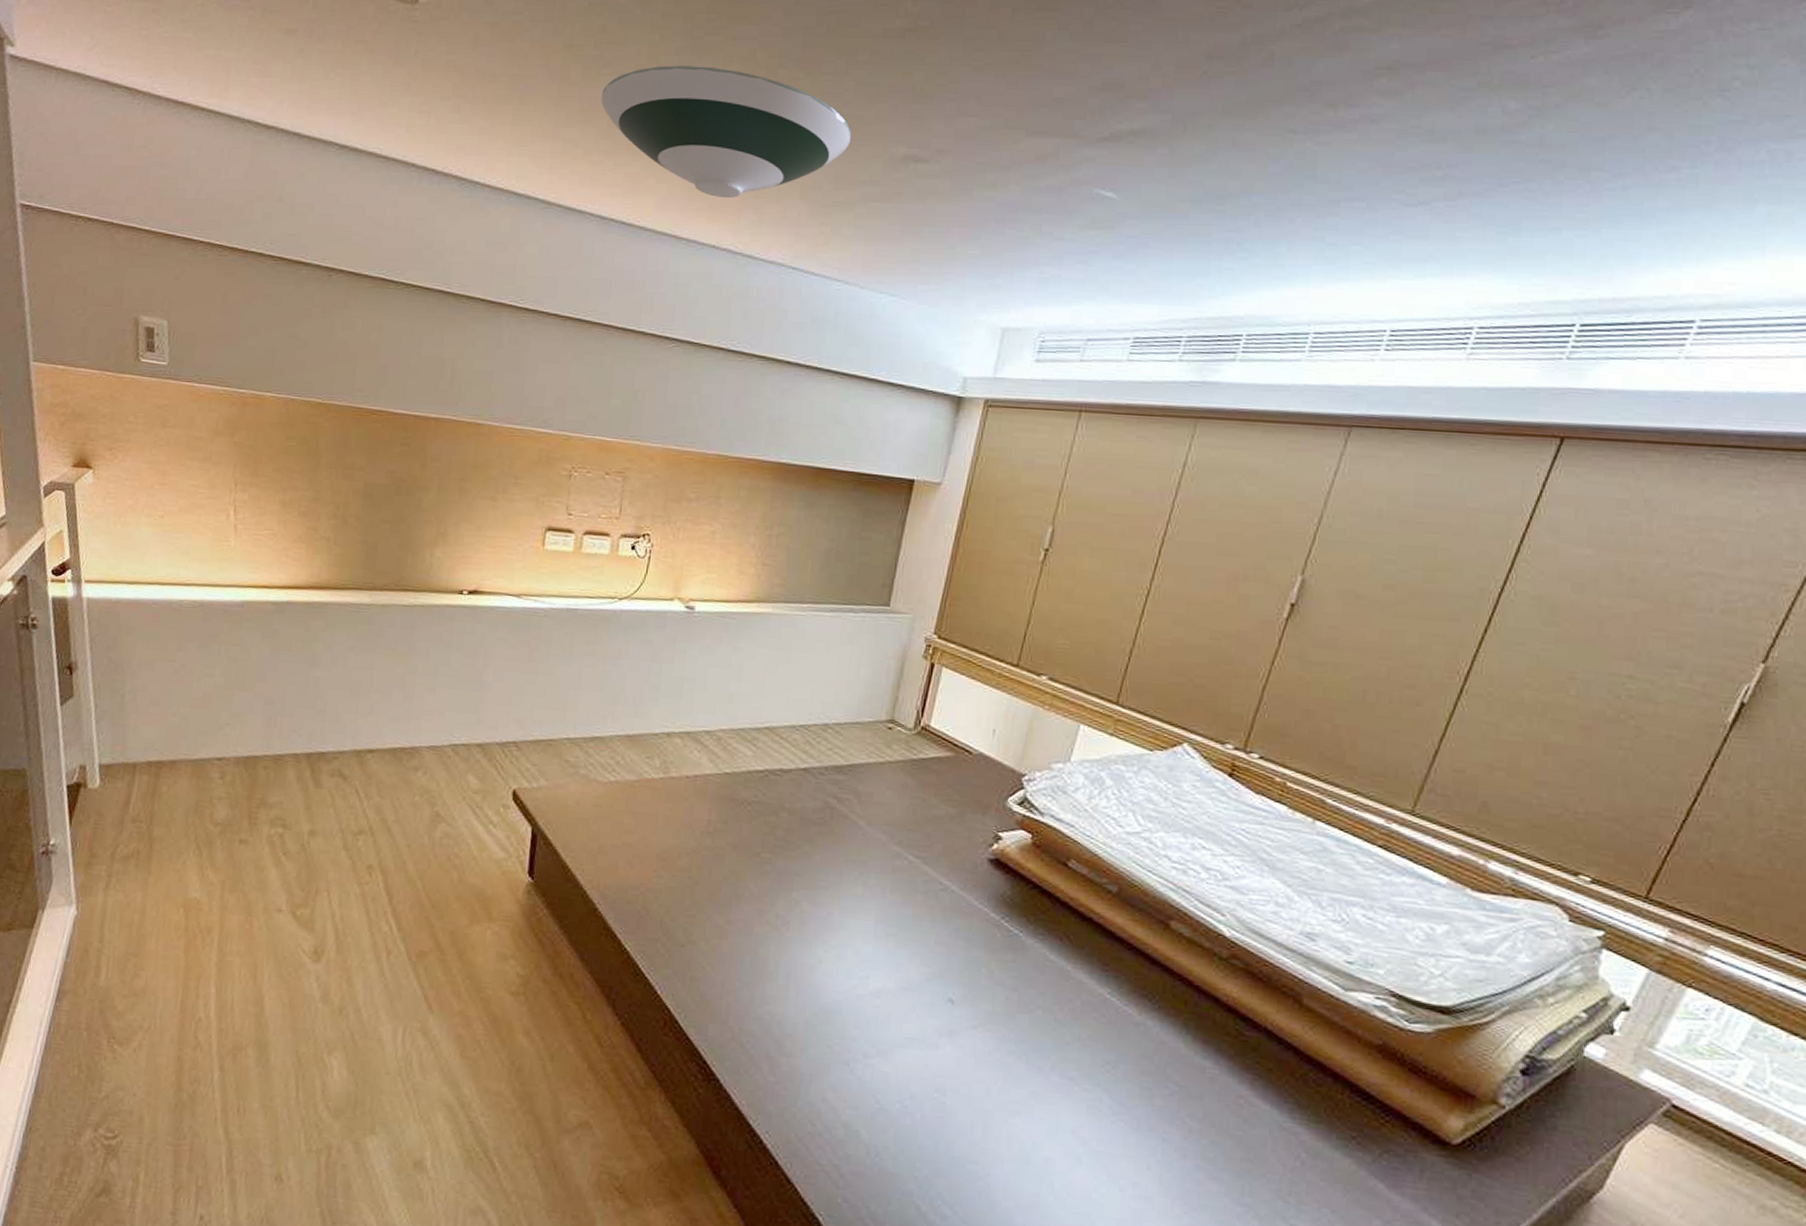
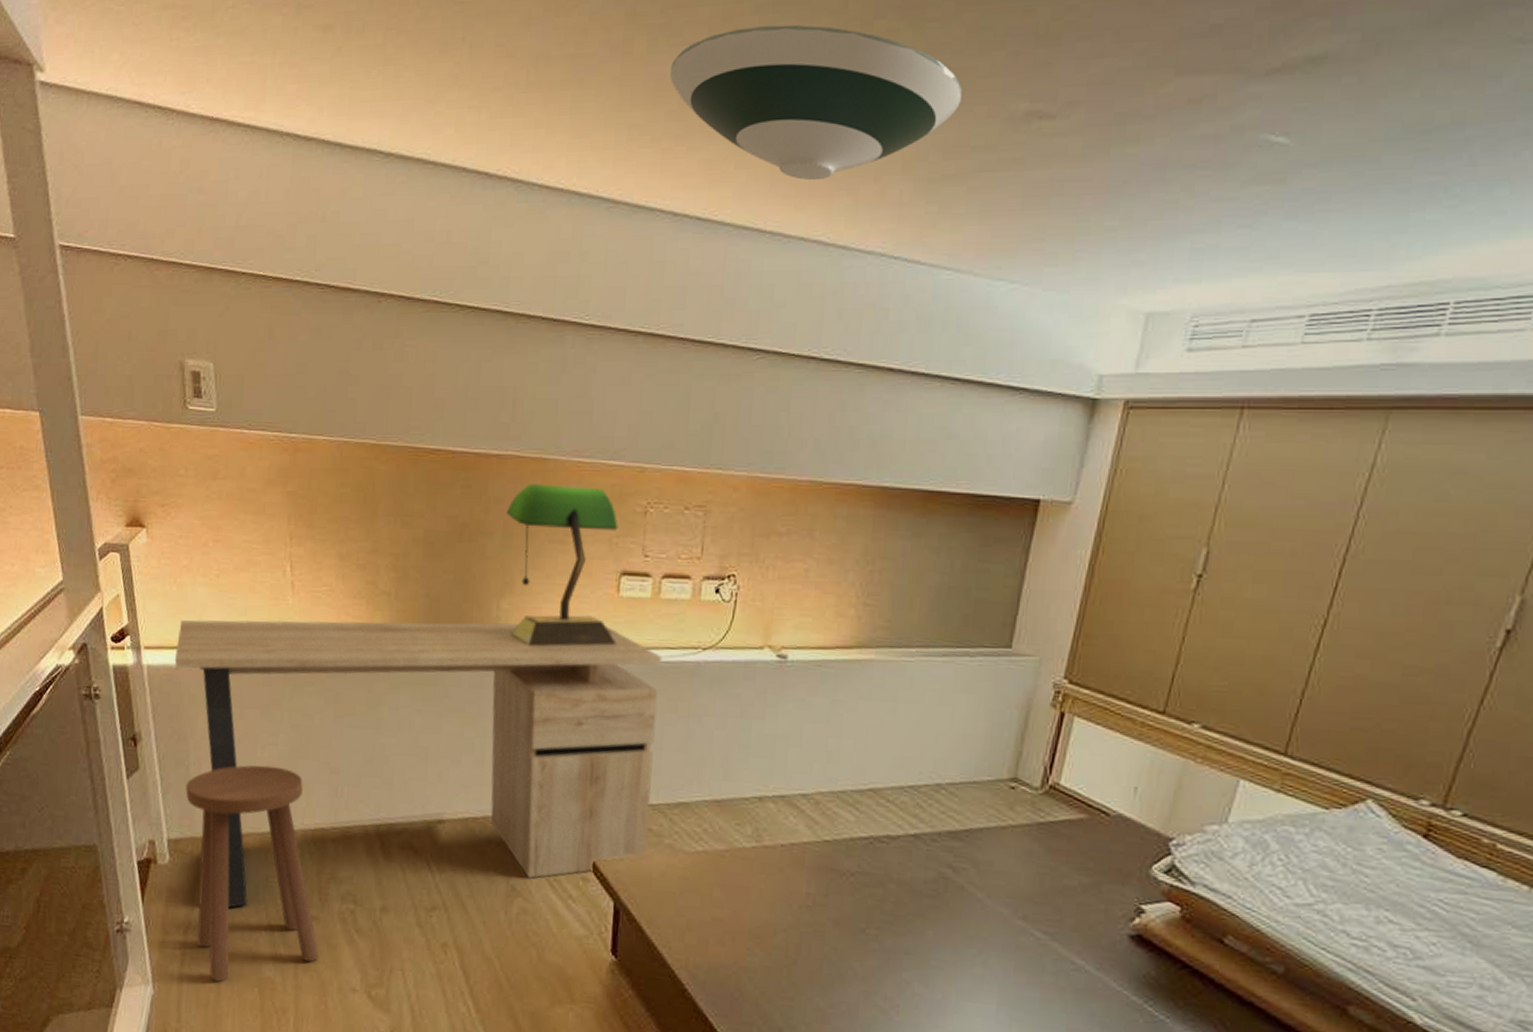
desk: none [114,557,582,831] -> present [174,620,662,908]
stool: none [119,694,247,903] -> present [185,765,319,982]
table lamp: none [442,445,545,593] -> present [507,484,619,647]

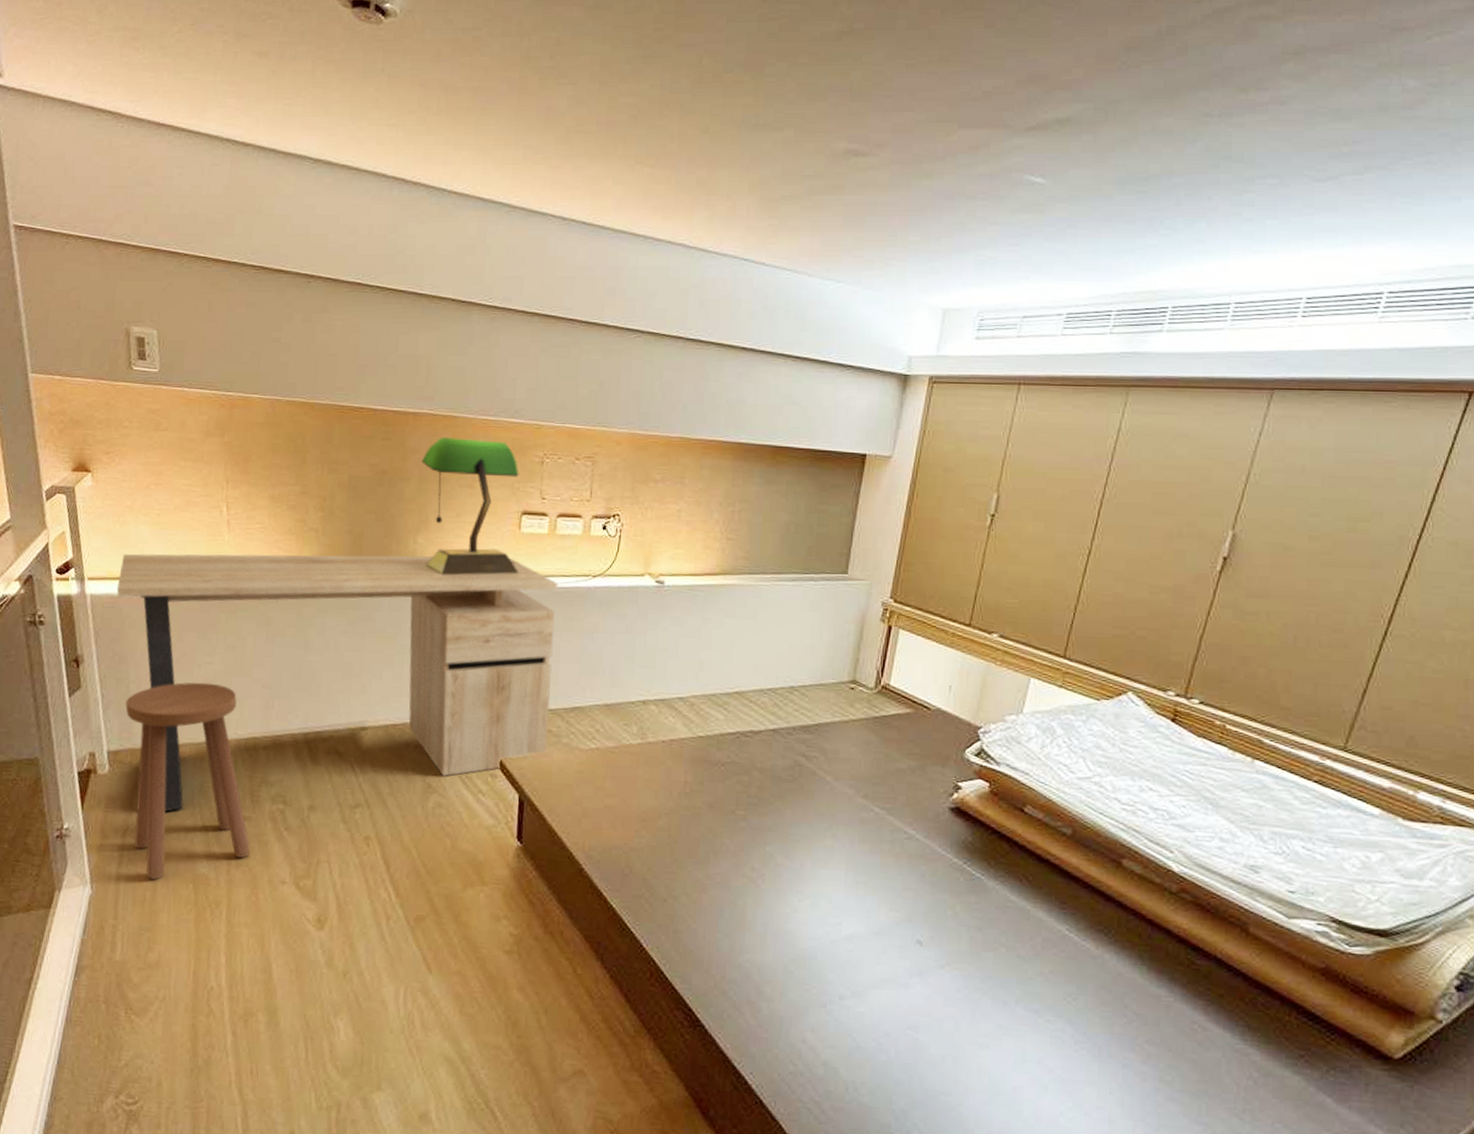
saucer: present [669,24,963,181] -> none [558,73,795,197]

